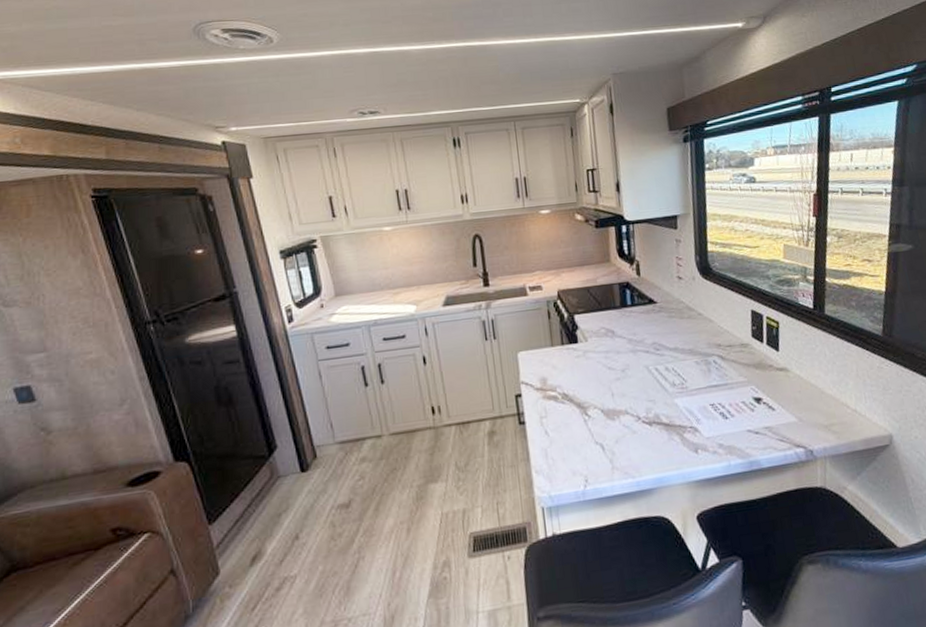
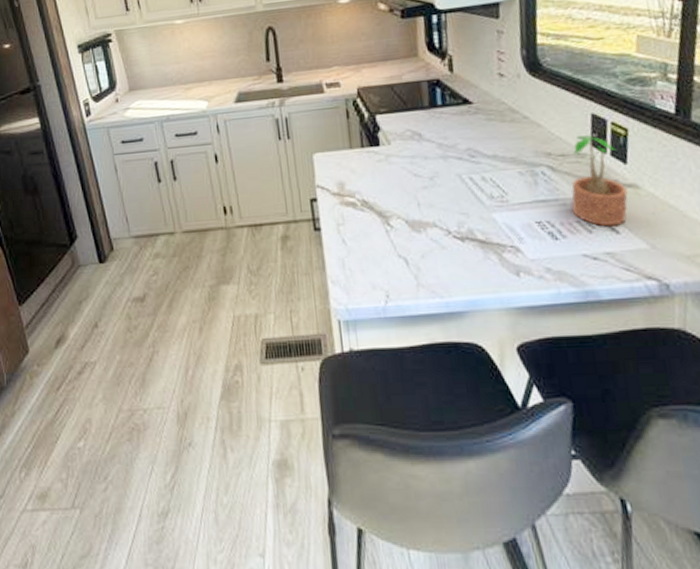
potted plant: none [737,328,780,405] -> present [571,135,628,227]

